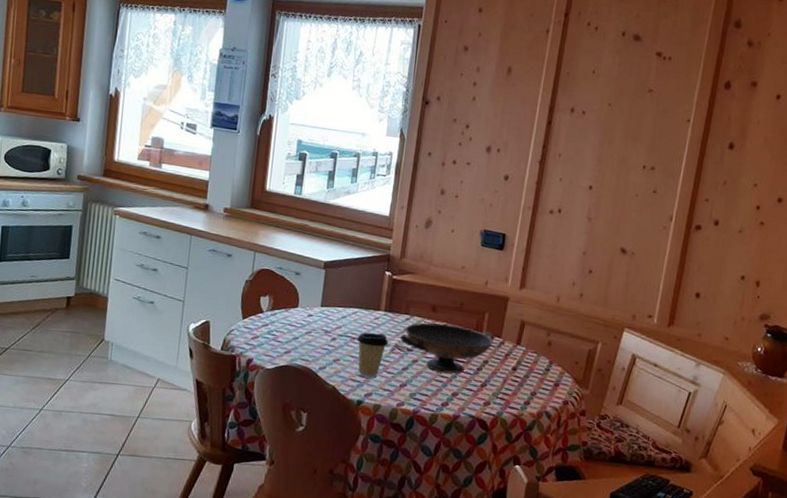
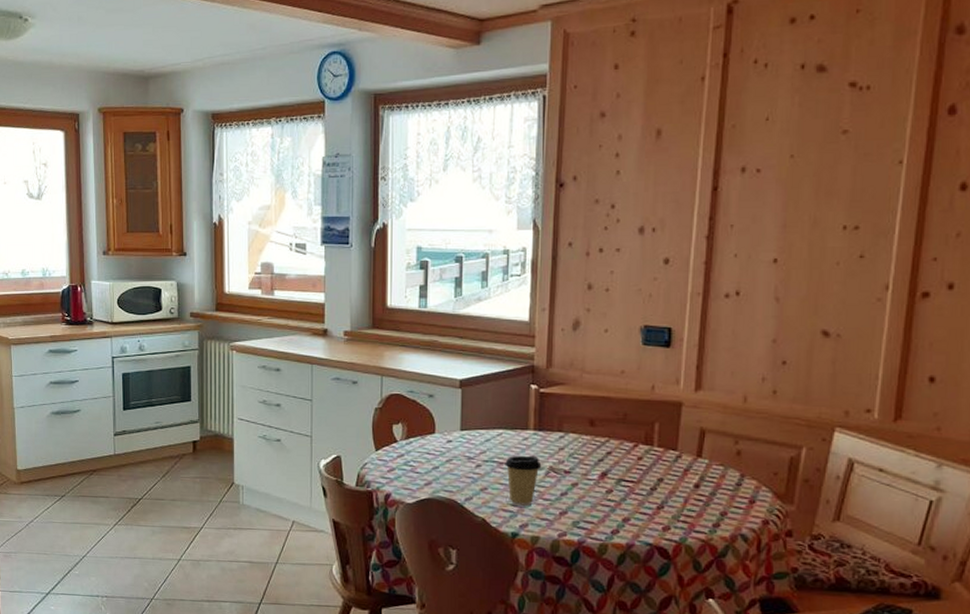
decorative bowl: present [400,322,495,374] -> none [554,439,669,496]

